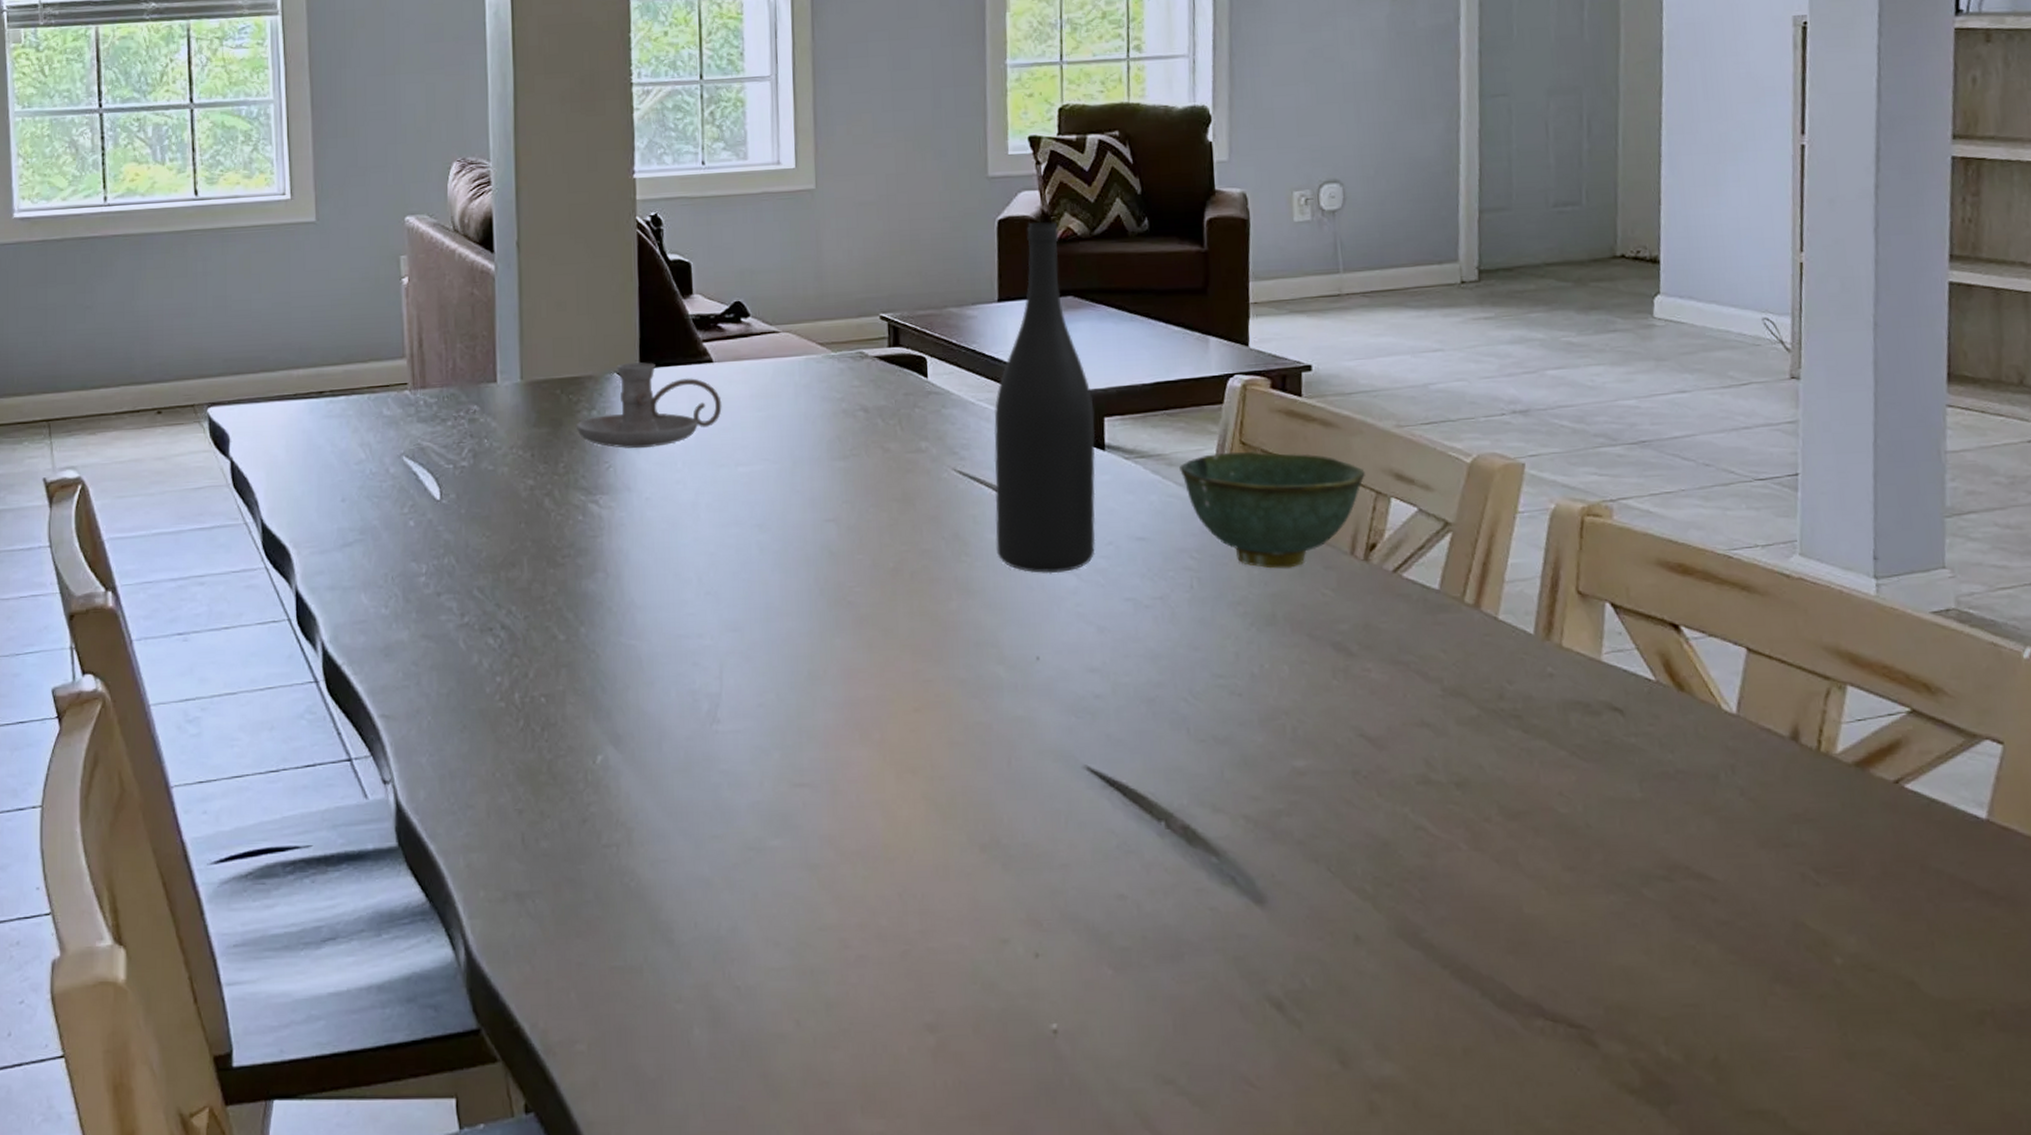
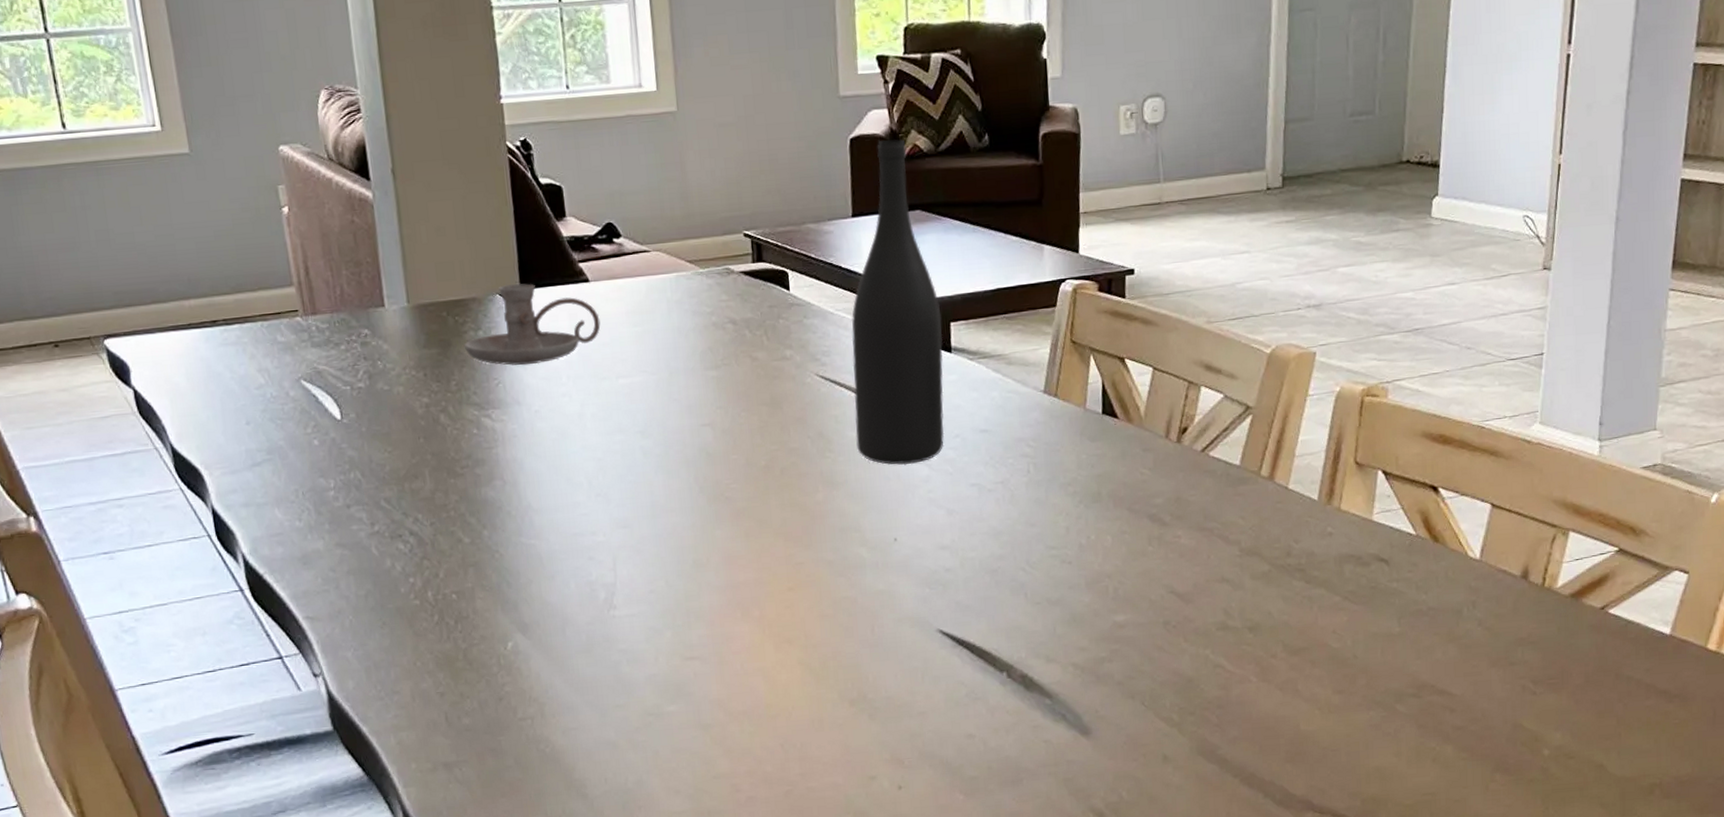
bowl: present [1179,451,1365,569] -> none [1018,349,1179,453]

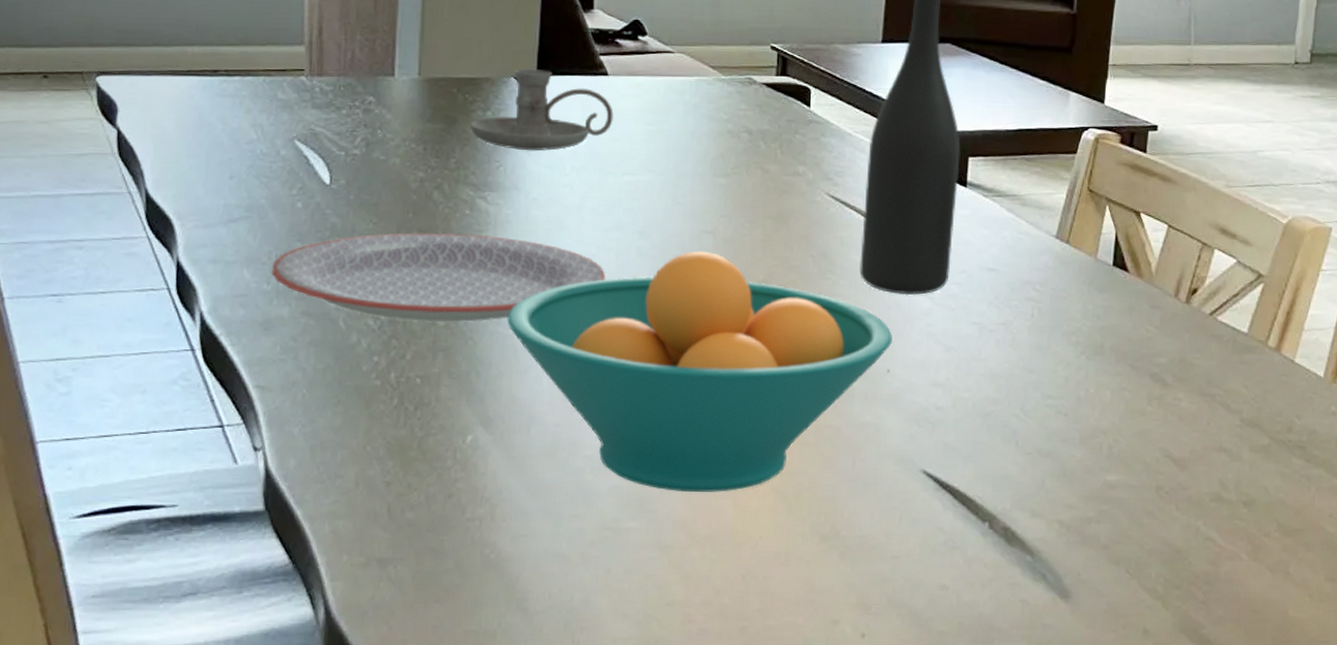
plate: none [300,452,616,542] -> present [271,232,606,323]
fruit bowl: none [528,443,896,674] -> present [507,251,892,493]

